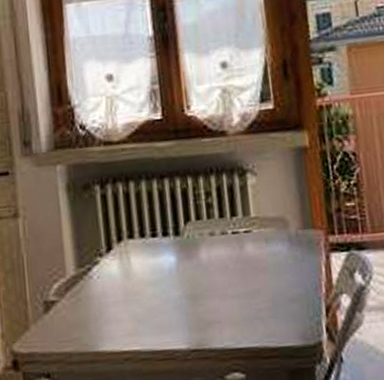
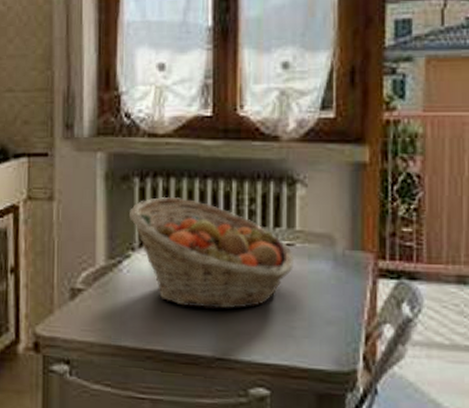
fruit basket: none [93,199,253,305] -> present [128,196,294,309]

